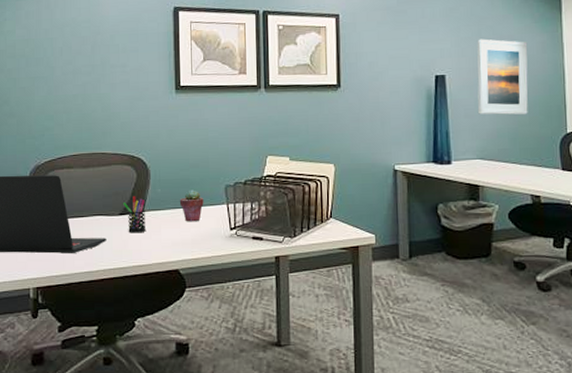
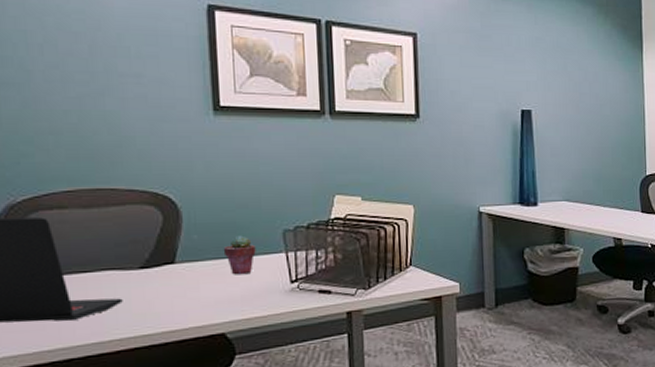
pen holder: present [123,196,147,233] -> none [145,244,179,291]
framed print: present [477,39,528,115] -> none [563,73,612,155]

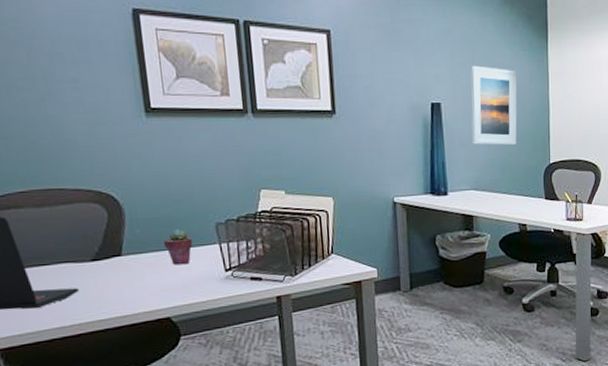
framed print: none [563,73,612,155] -> present [470,65,517,145]

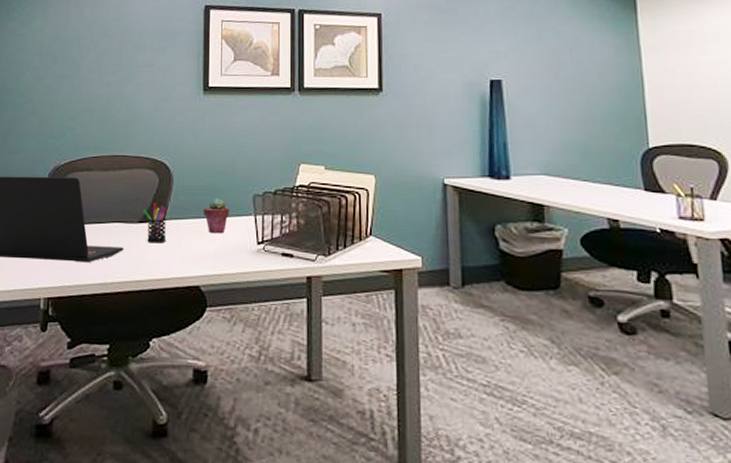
pen holder: none [94,238,127,281] -> present [143,203,167,243]
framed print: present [470,65,517,145] -> none [538,40,601,125]

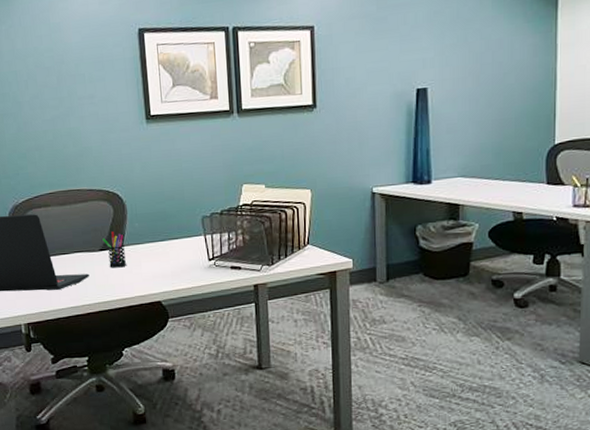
potted succulent: present [203,198,229,234] -> none [157,222,182,255]

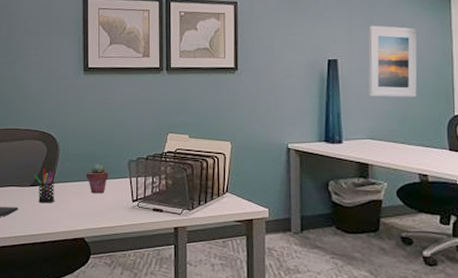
potted succulent: none [157,222,182,255] -> present [86,164,108,194]
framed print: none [461,44,518,129] -> present [368,25,418,98]

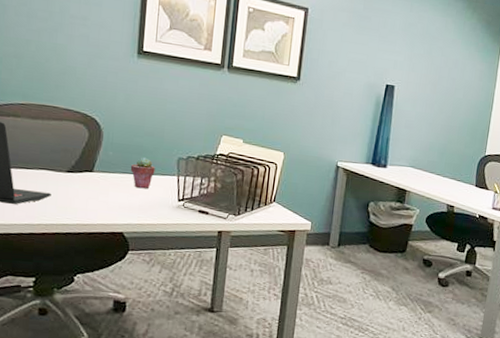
pen holder: present [34,169,55,203] -> none [72,155,95,193]
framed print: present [368,25,418,98] -> none [417,57,469,133]

